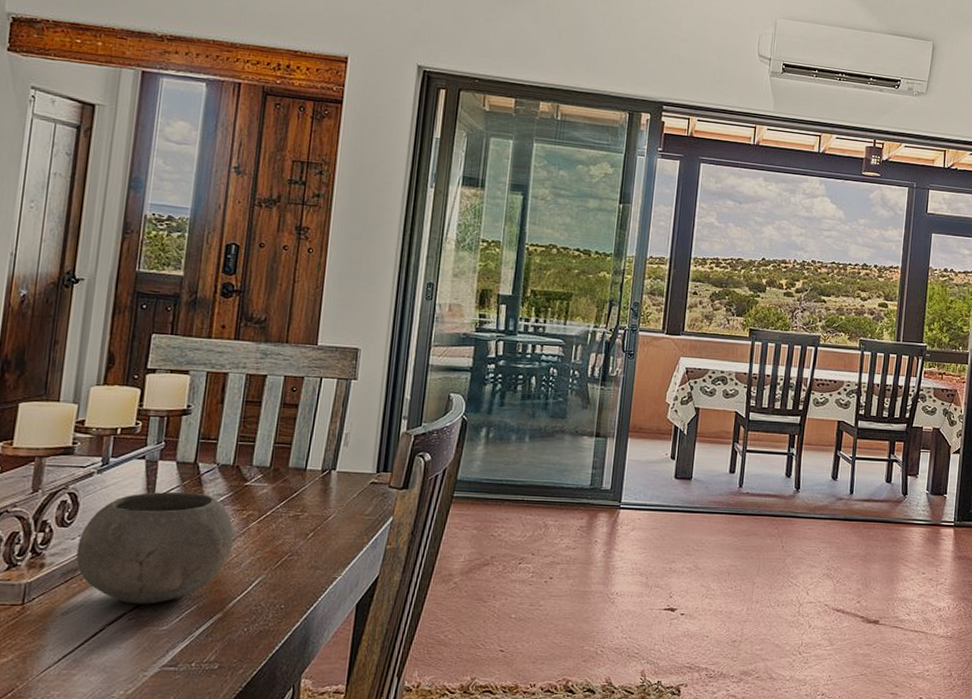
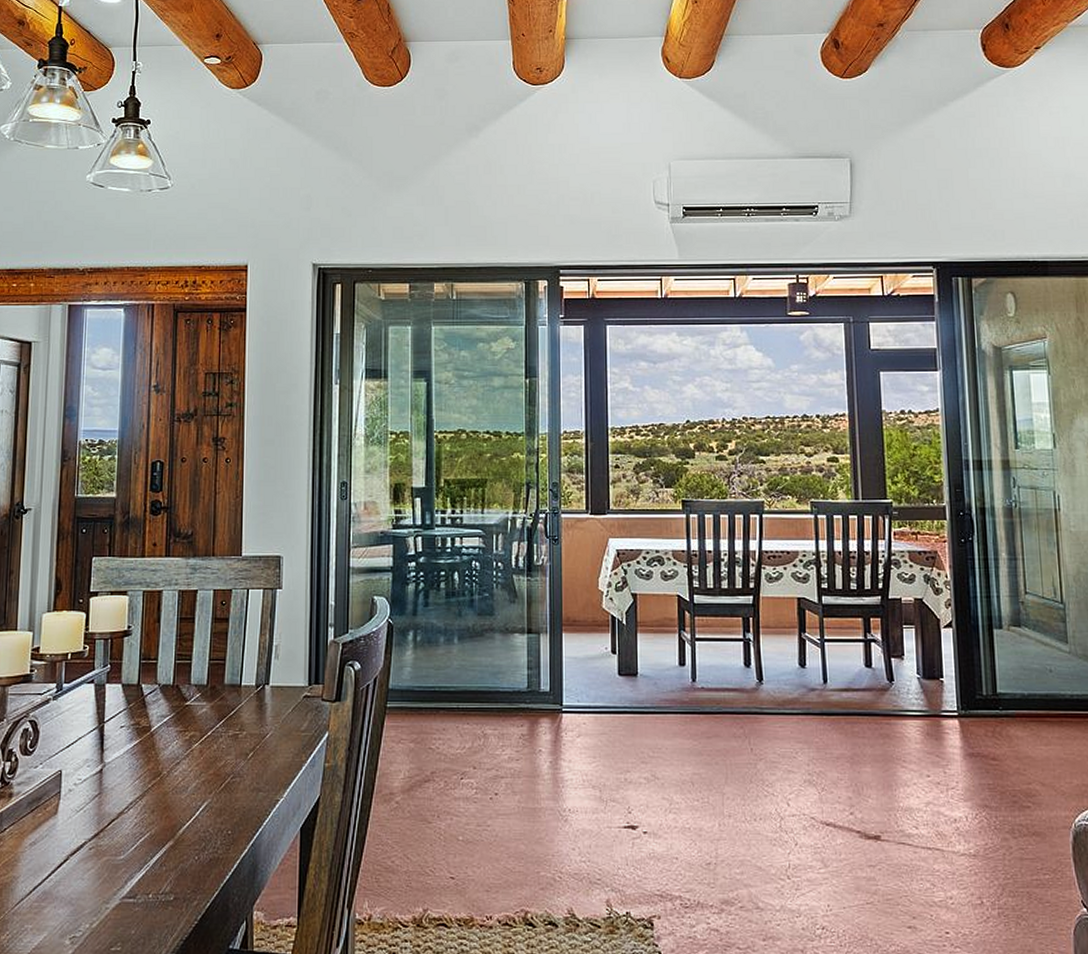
bowl: present [76,491,234,604] -> none [39,715,179,833]

